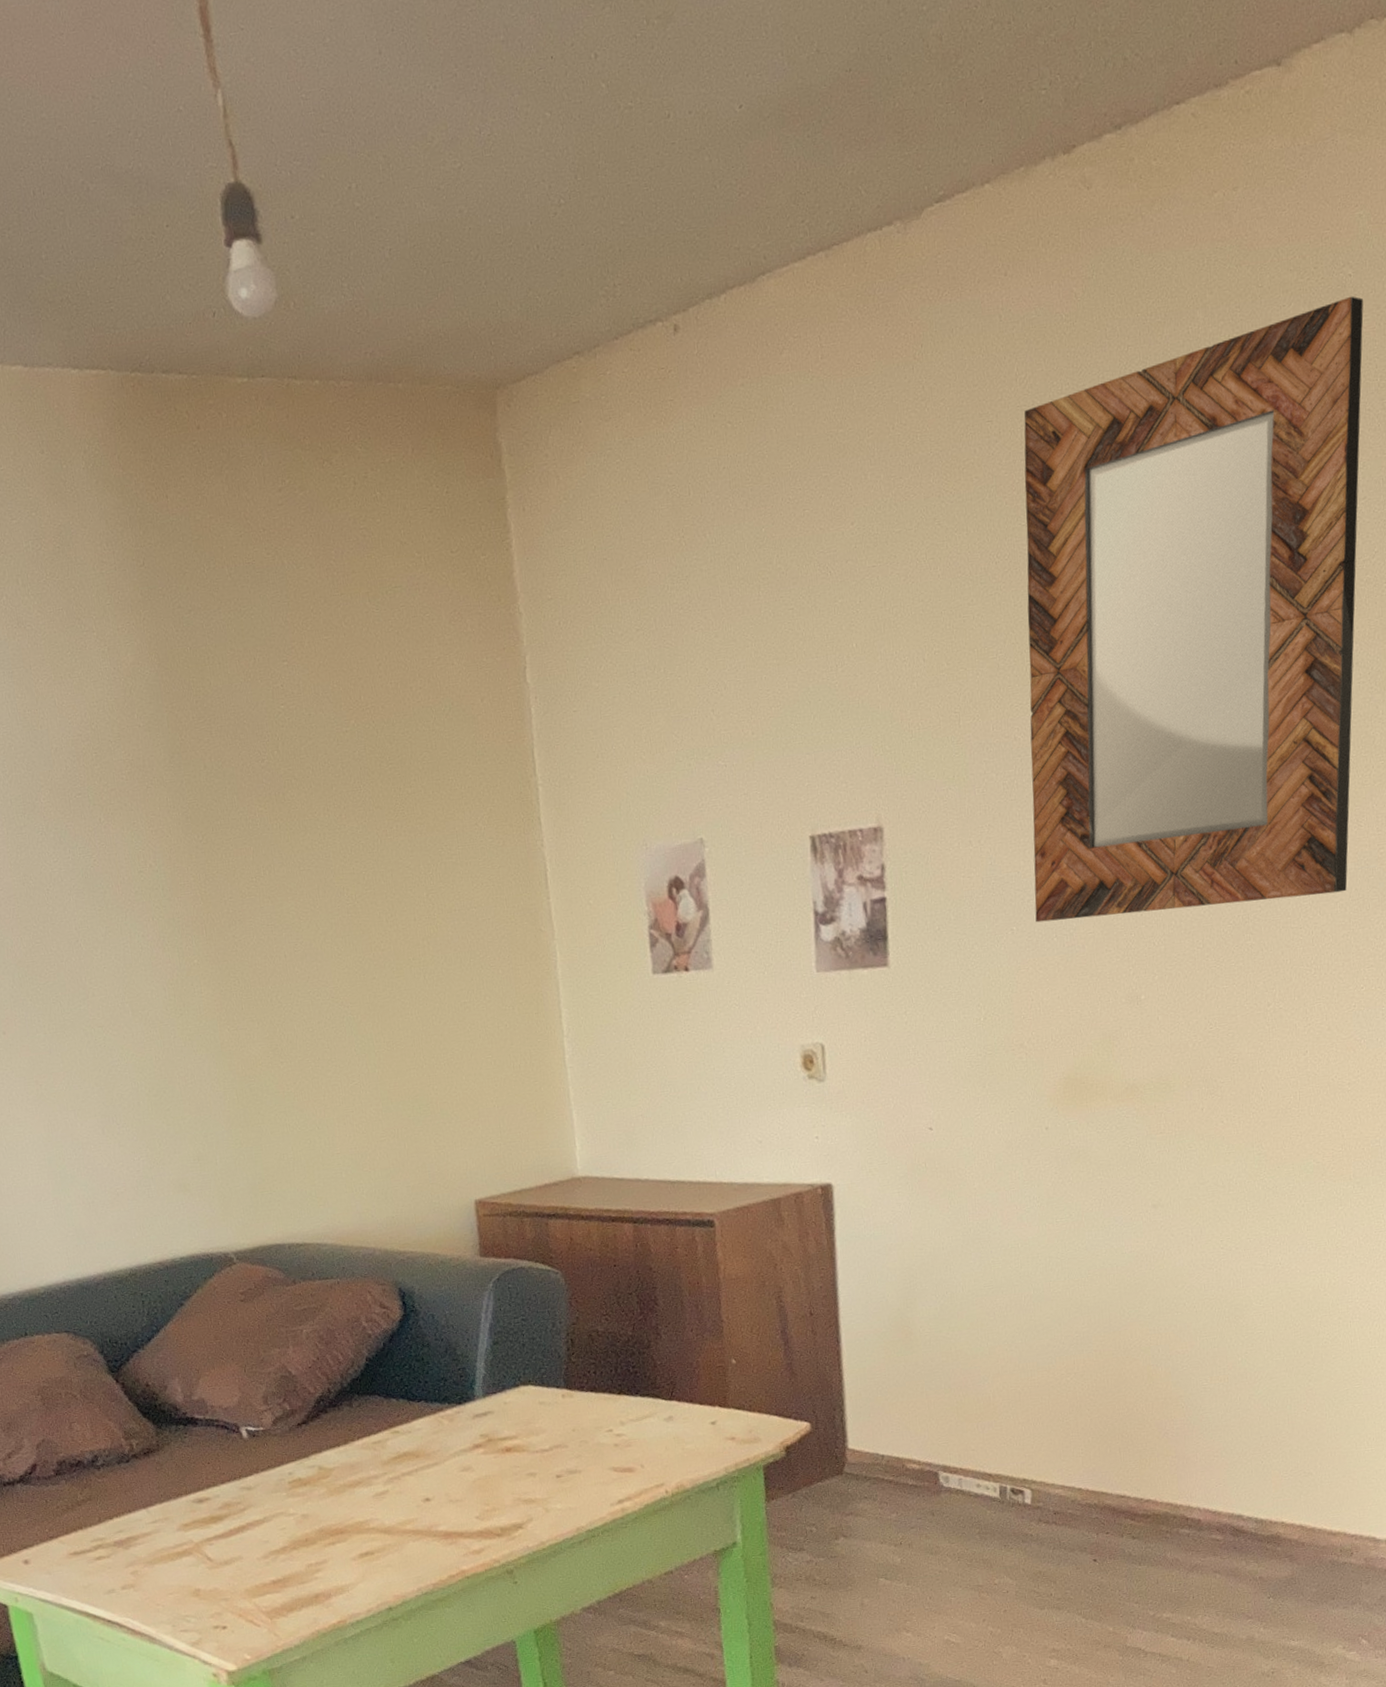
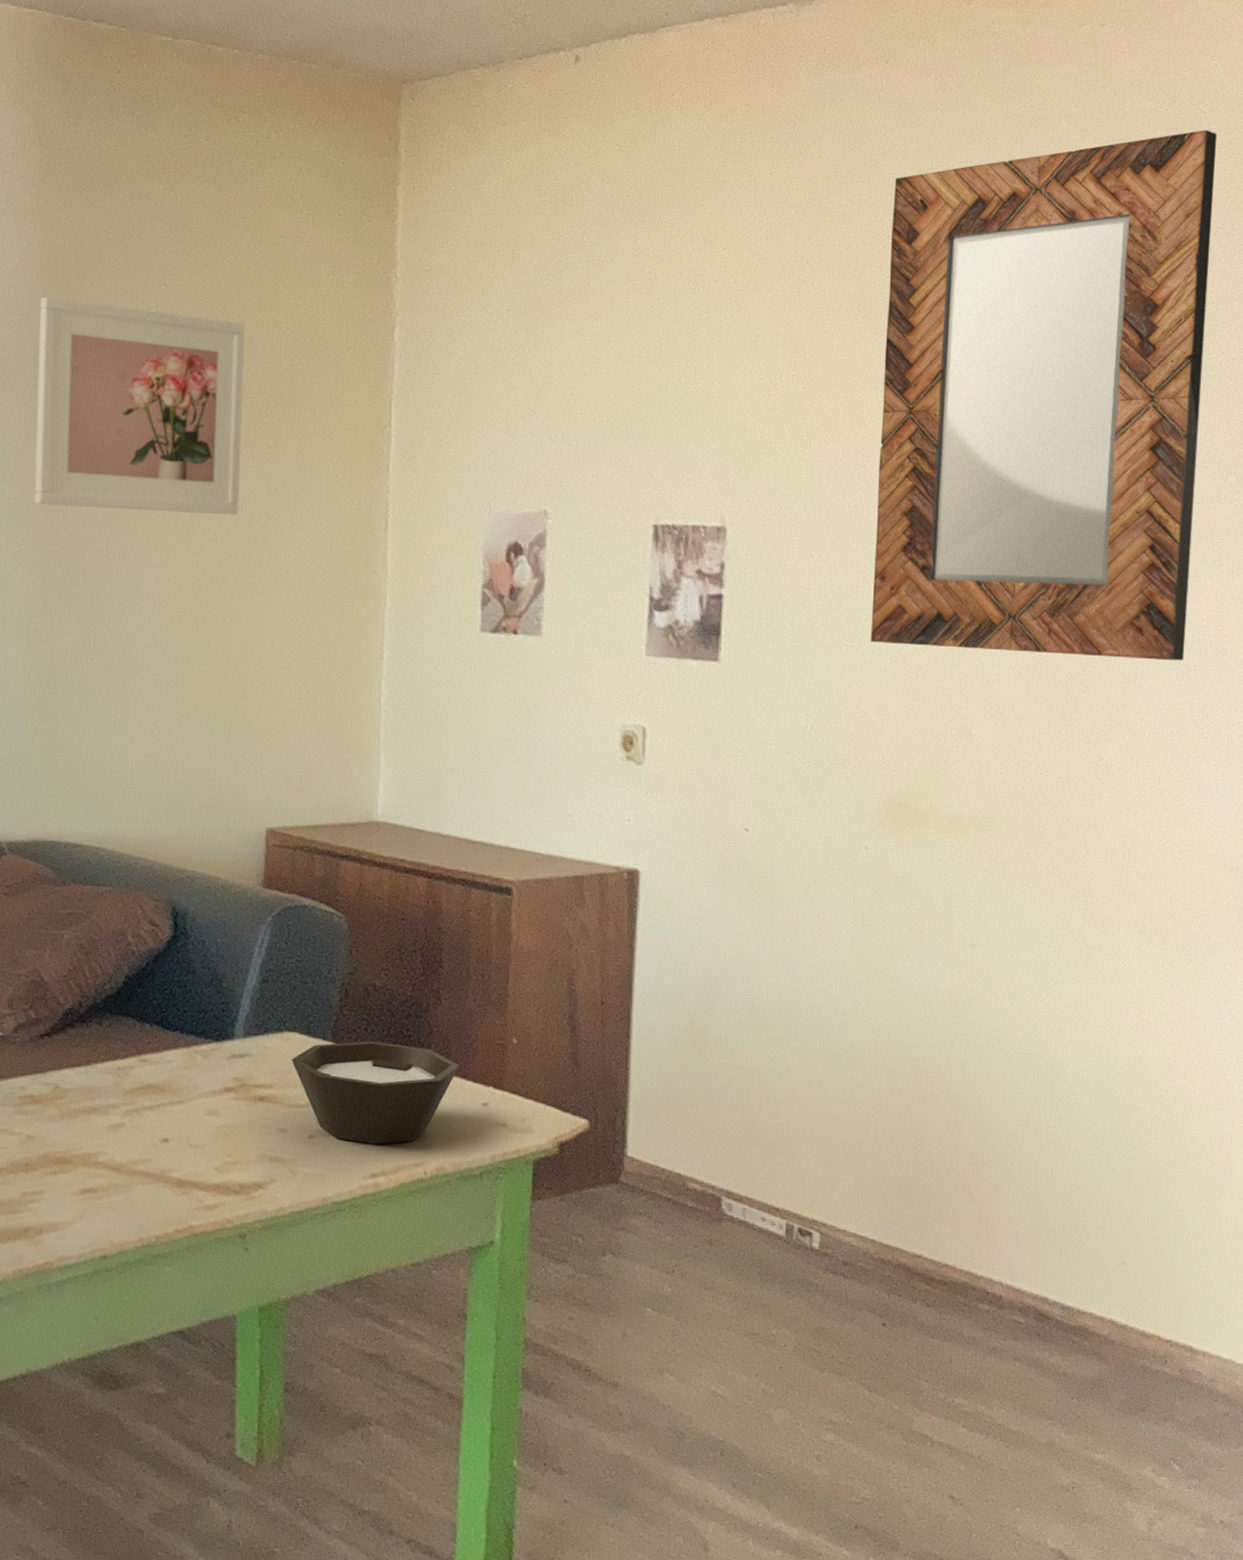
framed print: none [164,689,400,916] -> present [34,296,245,515]
bowl: none [530,1380,686,1475] -> present [291,1041,460,1145]

